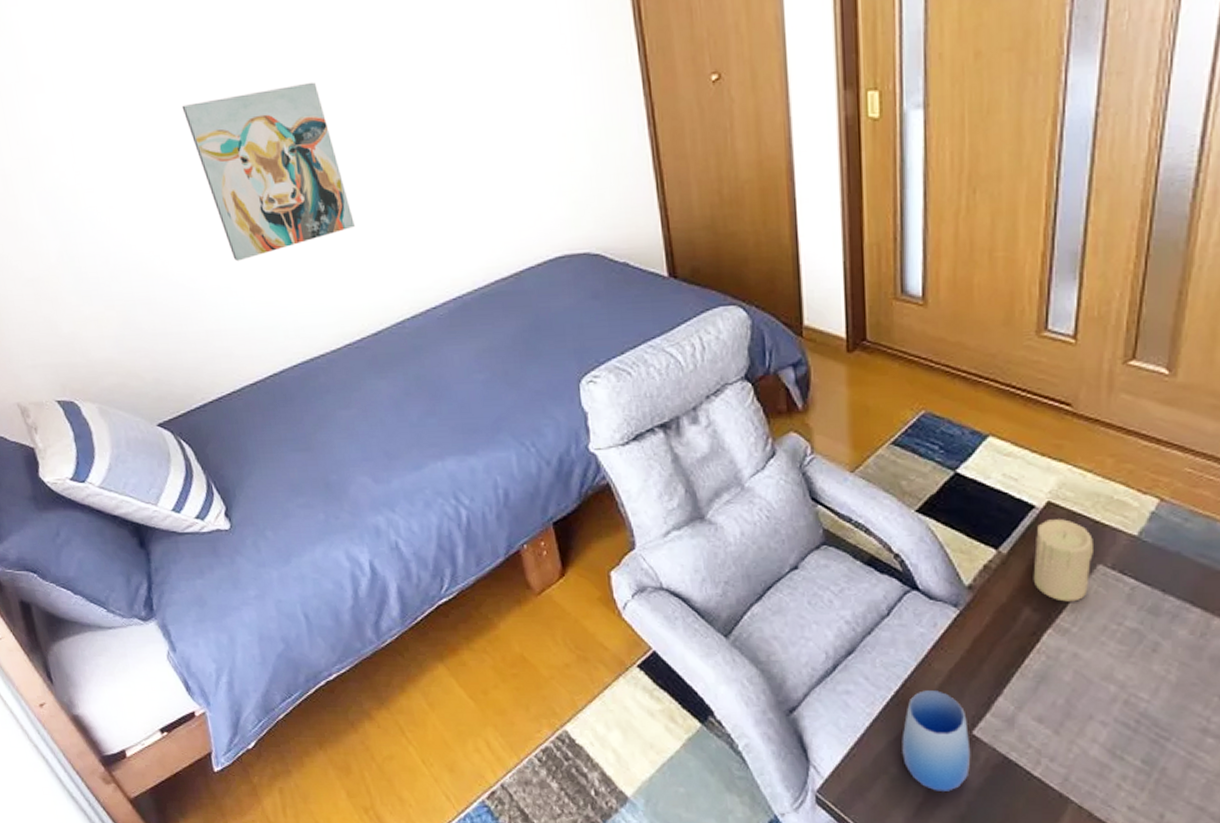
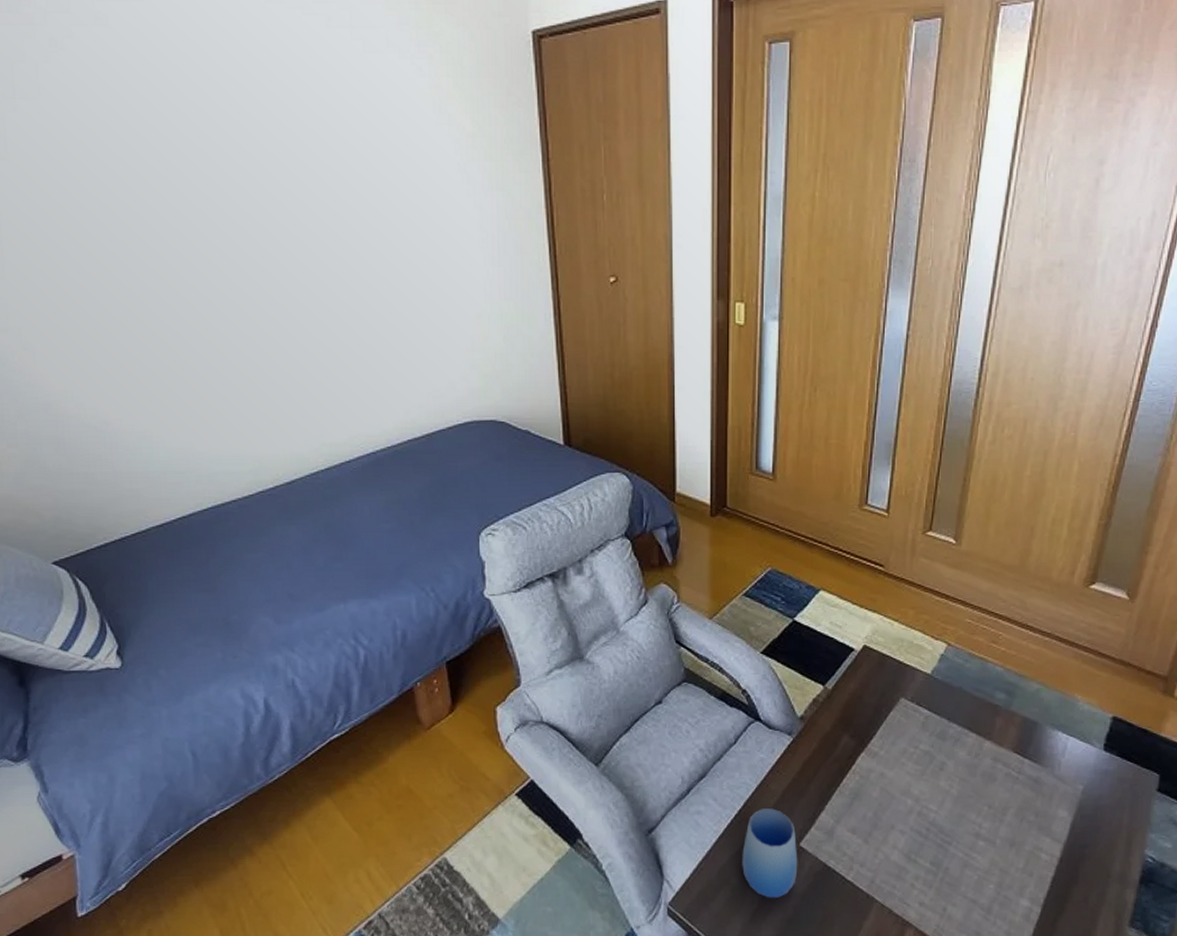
wall art: present [181,81,355,262] -> none [112,249,278,408]
candle: present [1033,519,1093,602] -> none [851,660,898,729]

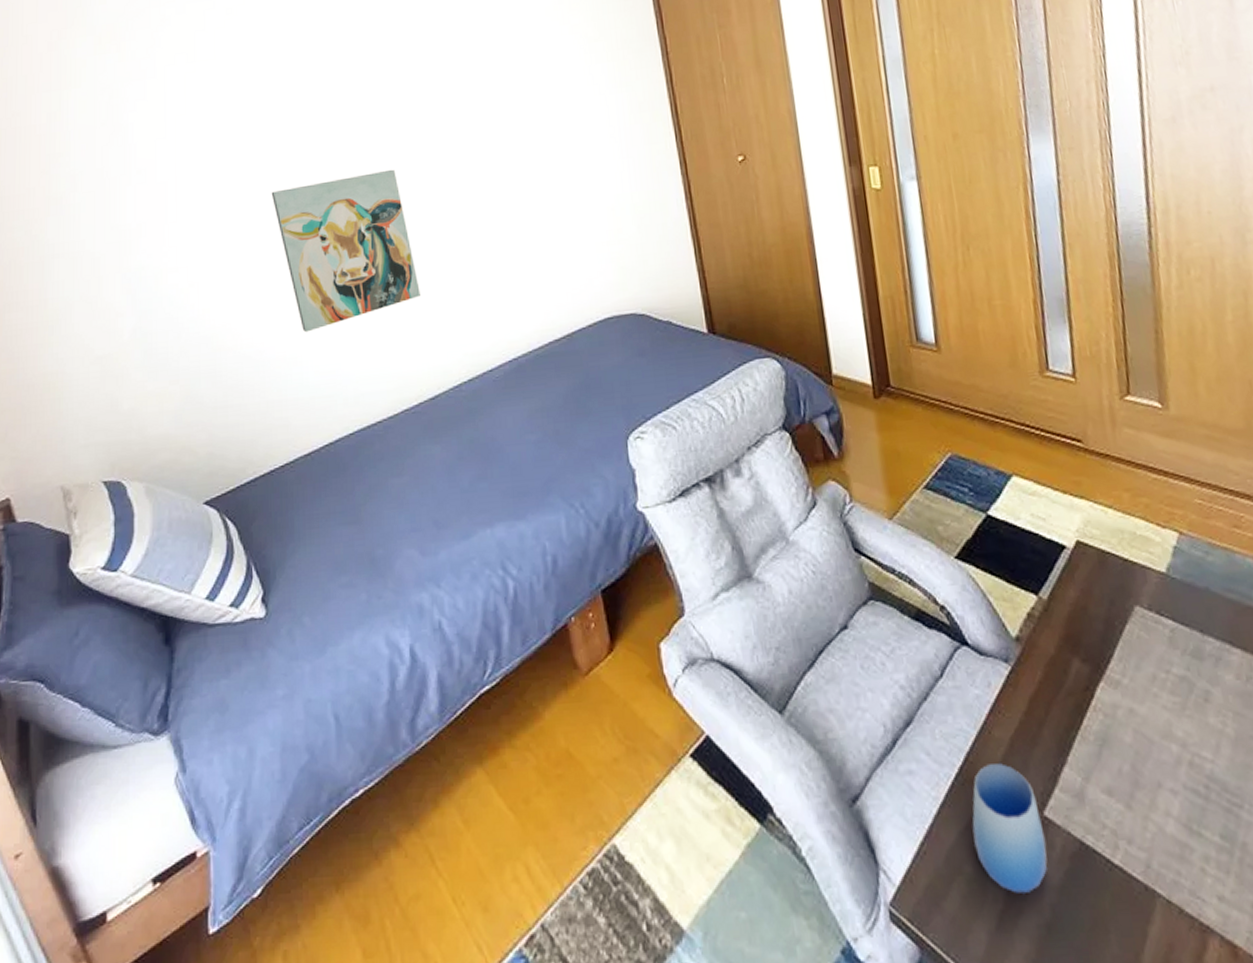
wall art: none [112,249,278,408] -> present [271,169,421,333]

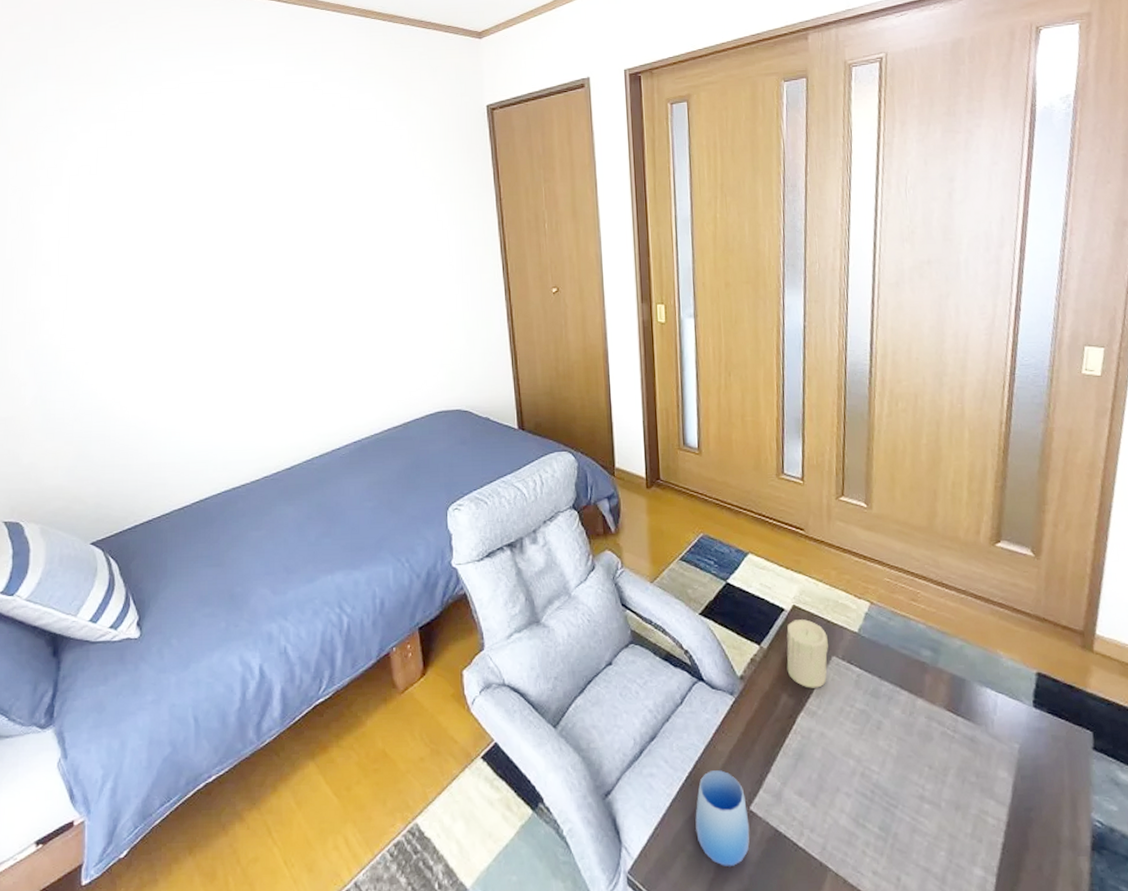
wall art: present [271,169,421,333] -> none [159,278,283,409]
candle: none [1071,558,1131,650] -> present [786,619,828,688]

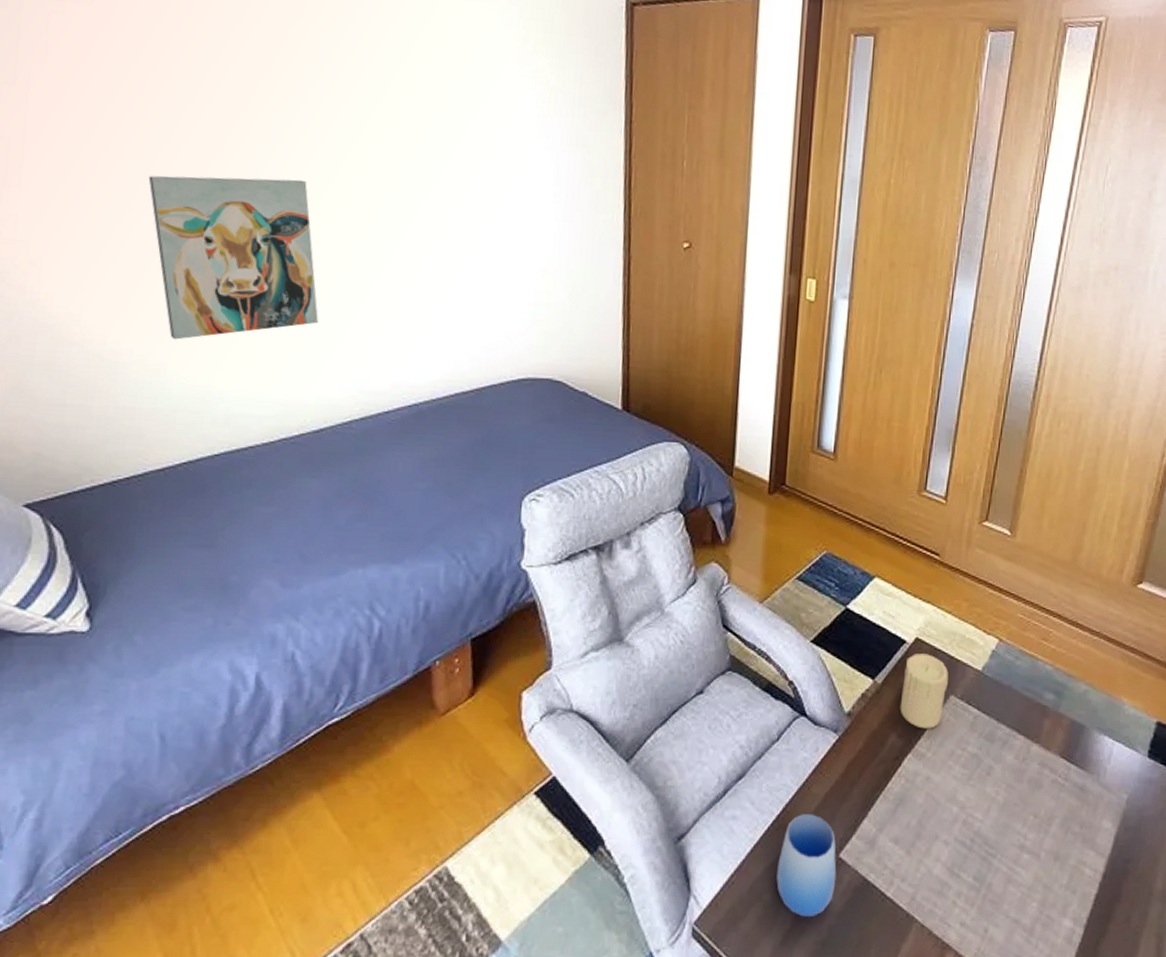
wall art: none [159,278,283,409] -> present [148,175,319,340]

